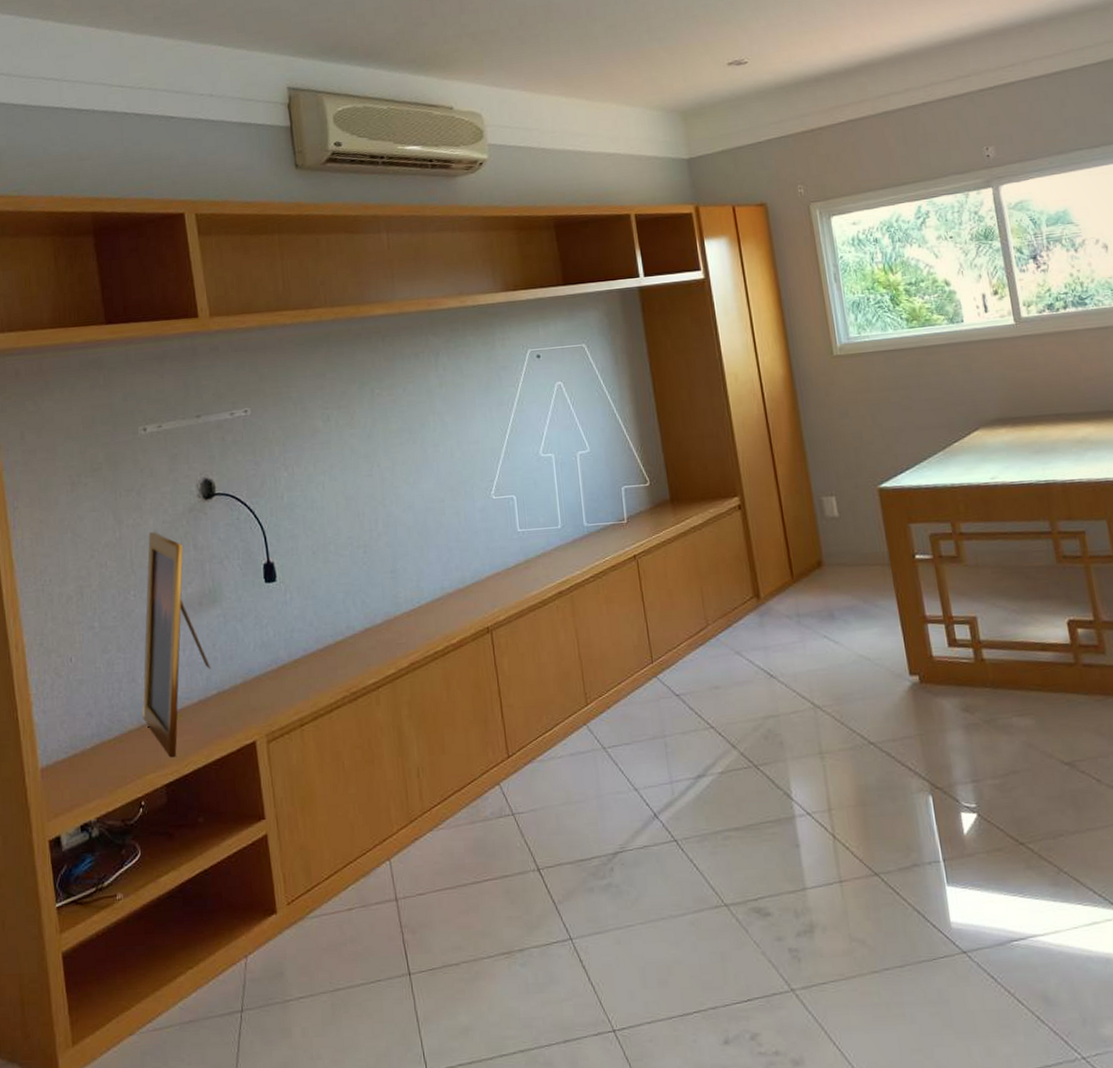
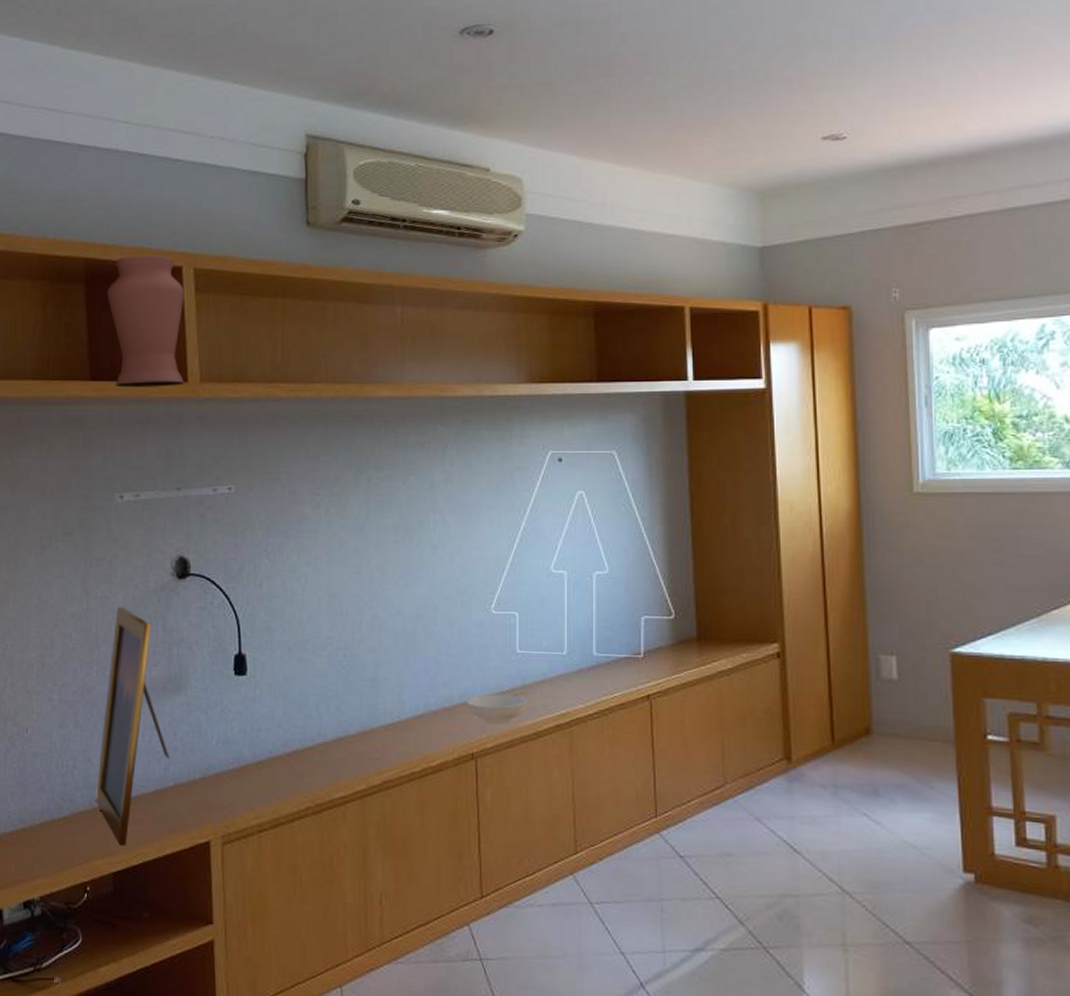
decorative vase: none [116,204,196,328] -> present [108,255,185,388]
bowl: none [478,570,531,598] -> present [467,694,527,724]

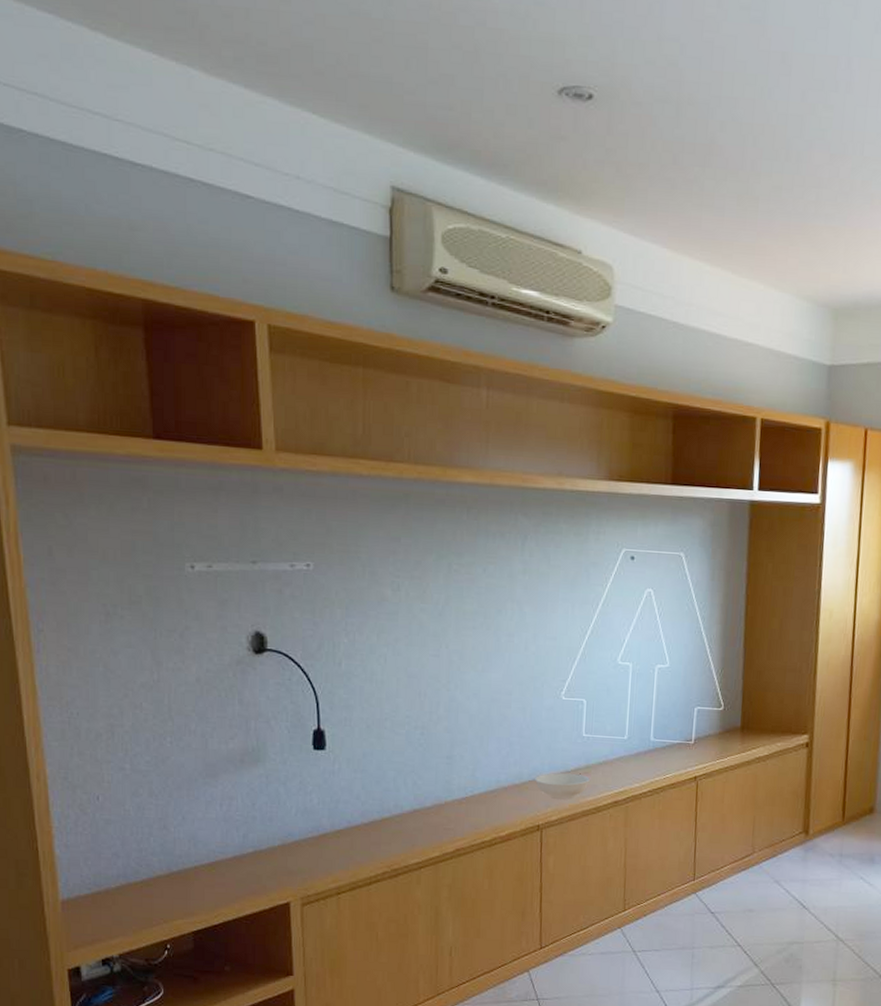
picture frame: present [95,607,170,845] -> none [172,679,249,906]
decorative vase: present [108,255,185,388] -> none [171,302,259,453]

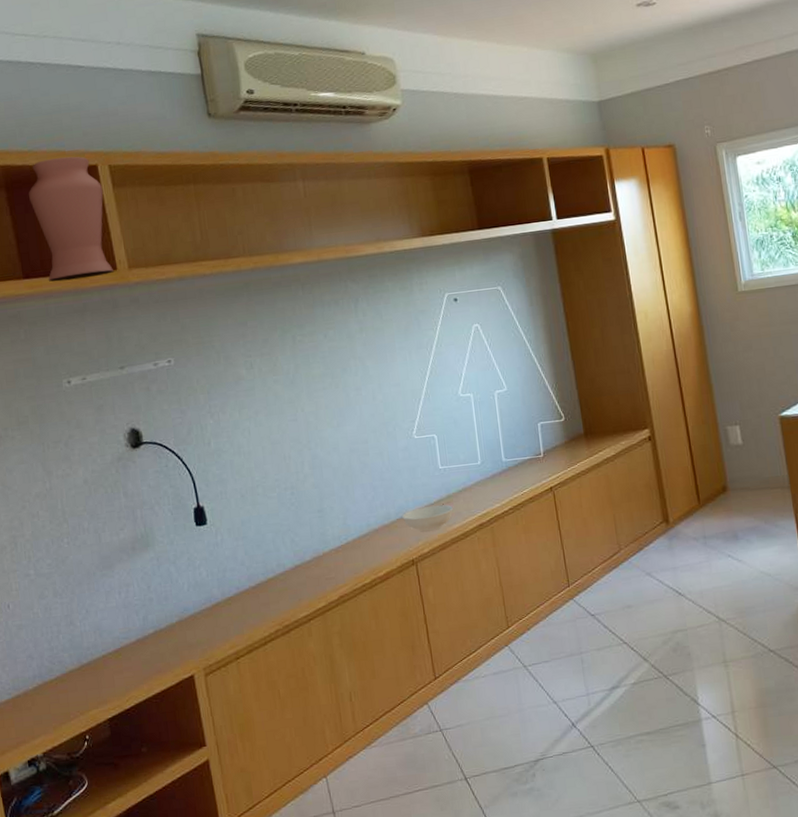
decorative vase: none [171,302,259,453] -> present [29,156,115,282]

